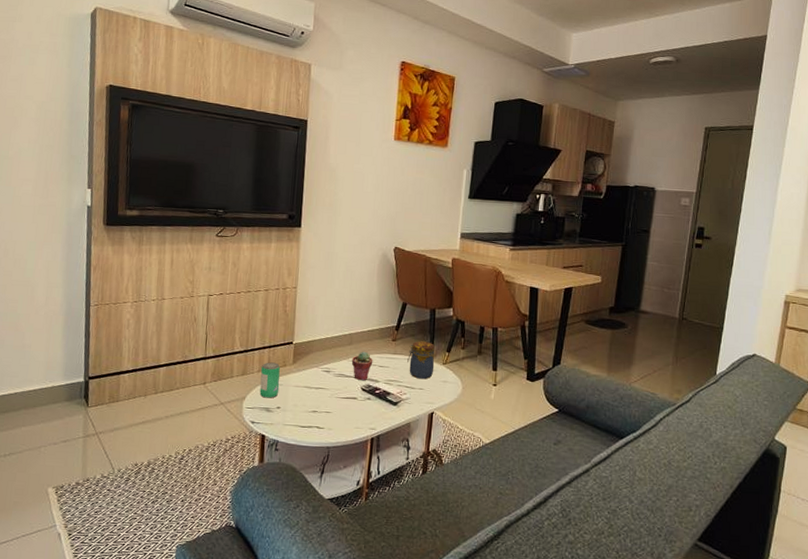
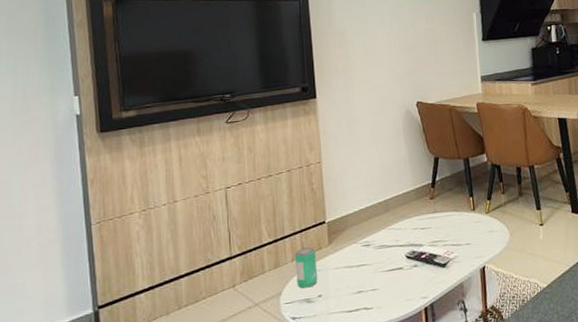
potted succulent: present [351,351,373,381] -> none [390,216,414,248]
jar: present [407,341,435,380] -> none [448,193,478,234]

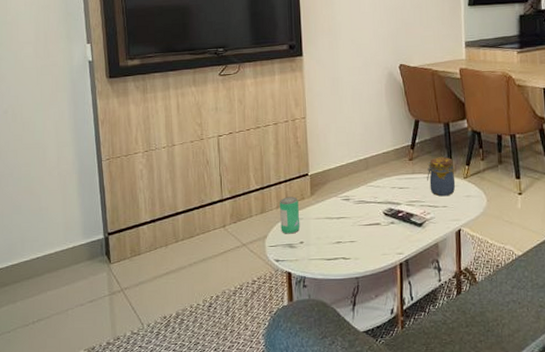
jar: none [448,193,478,234] -> present [427,157,456,197]

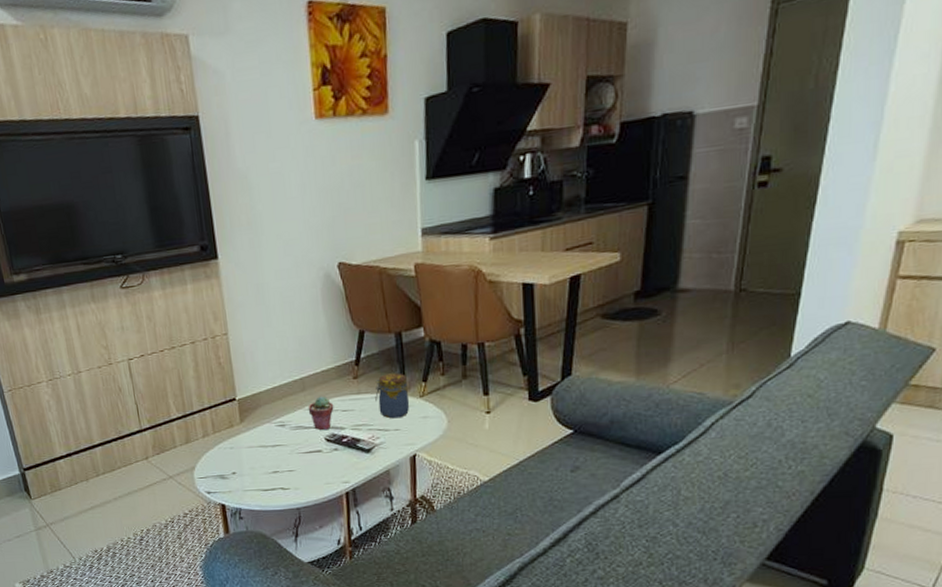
beverage can: present [280,196,300,234] -> none [206,424,231,465]
potted succulent: none [370,174,392,205] -> present [308,396,334,431]

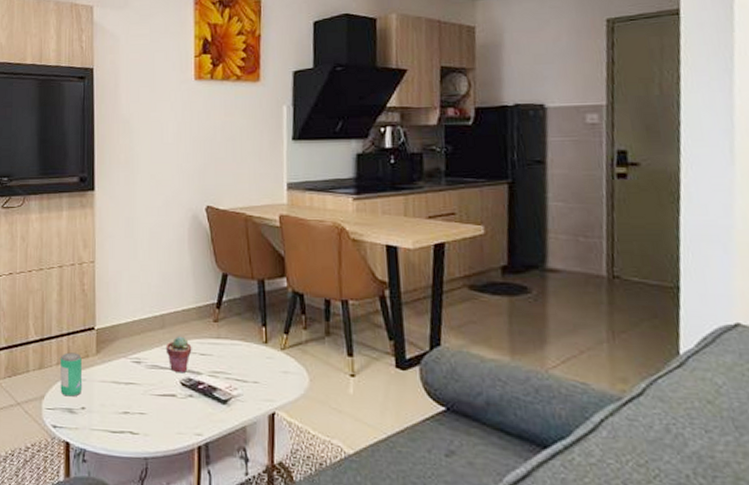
beverage can: none [206,424,231,465] -> present [60,352,83,397]
jar: present [375,373,410,419] -> none [235,320,270,370]

